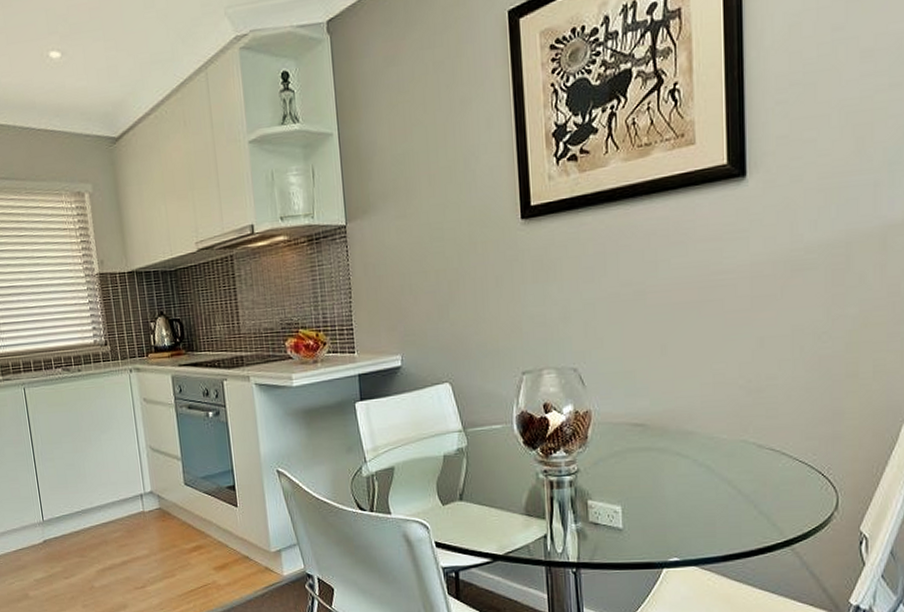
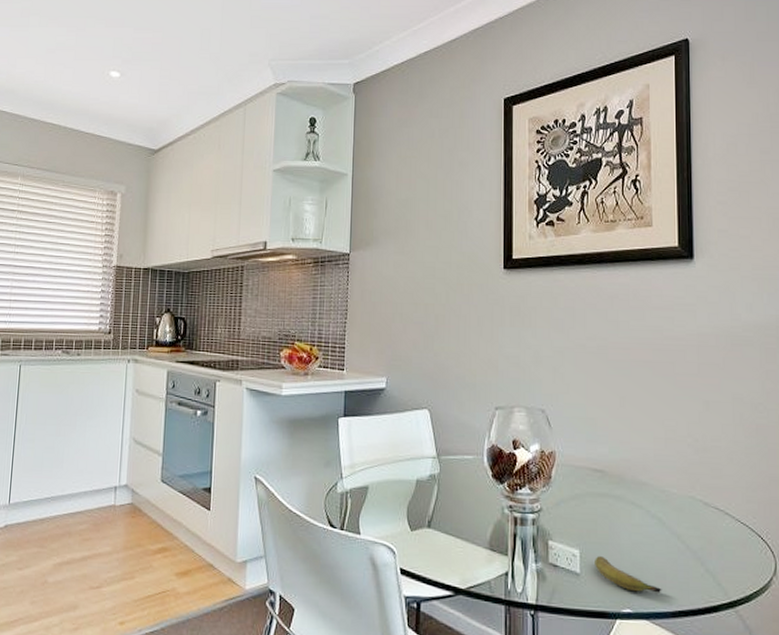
banana: none [638,510,712,541] -> present [595,556,662,593]

